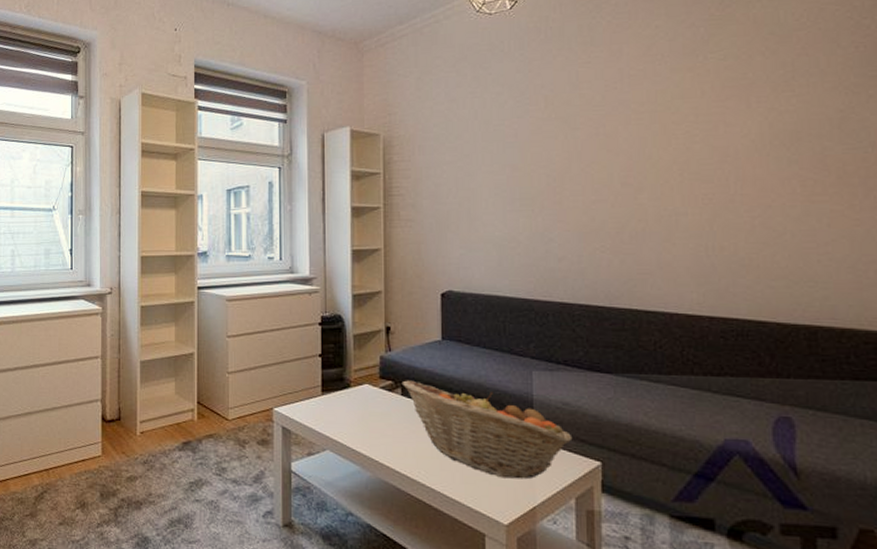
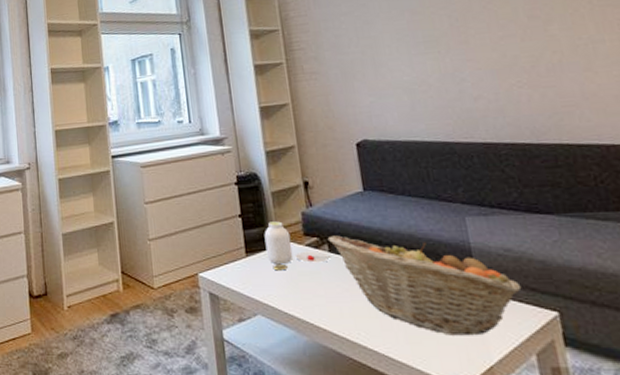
jar: none [341,363,403,410] -> present [264,221,332,271]

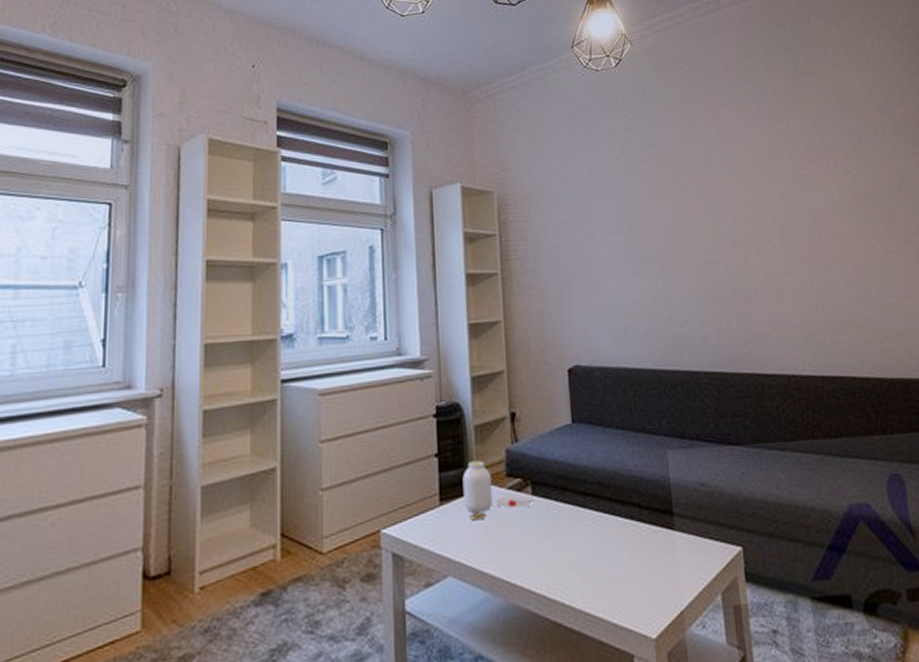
fruit basket: present [327,235,522,336] -> none [531,475,713,582]

